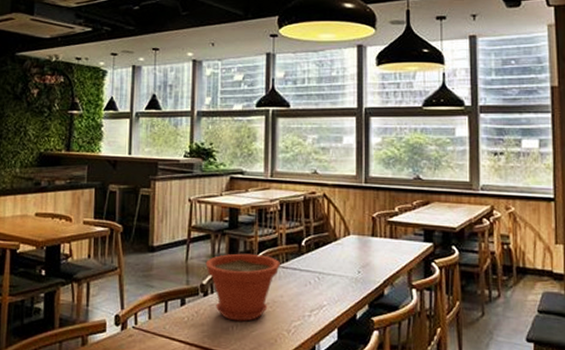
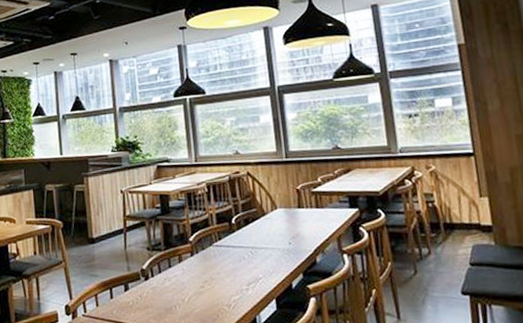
plant pot: present [205,253,280,322] -> none [143,235,214,301]

